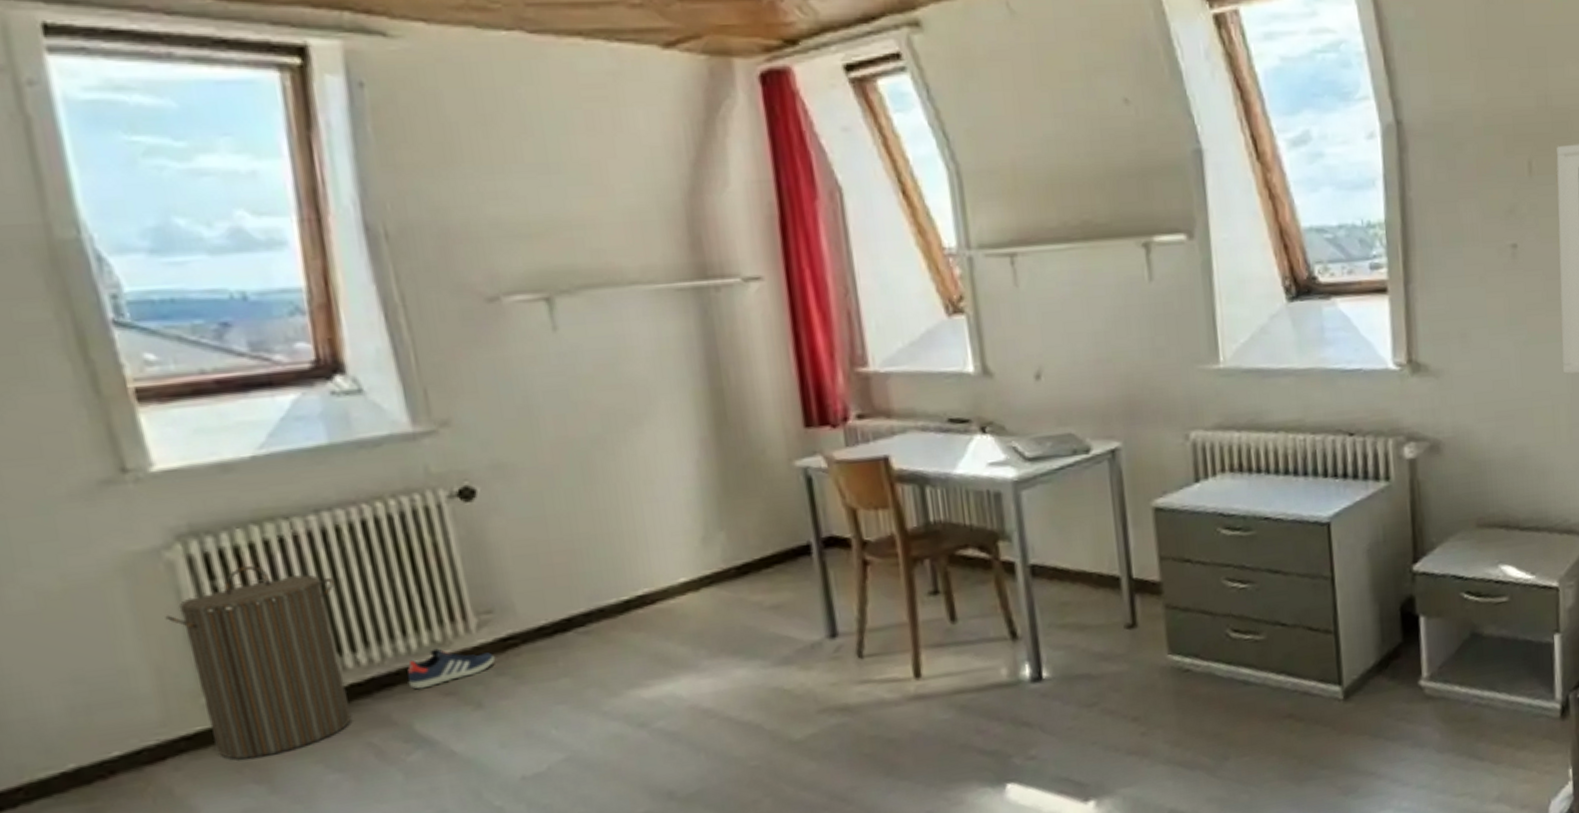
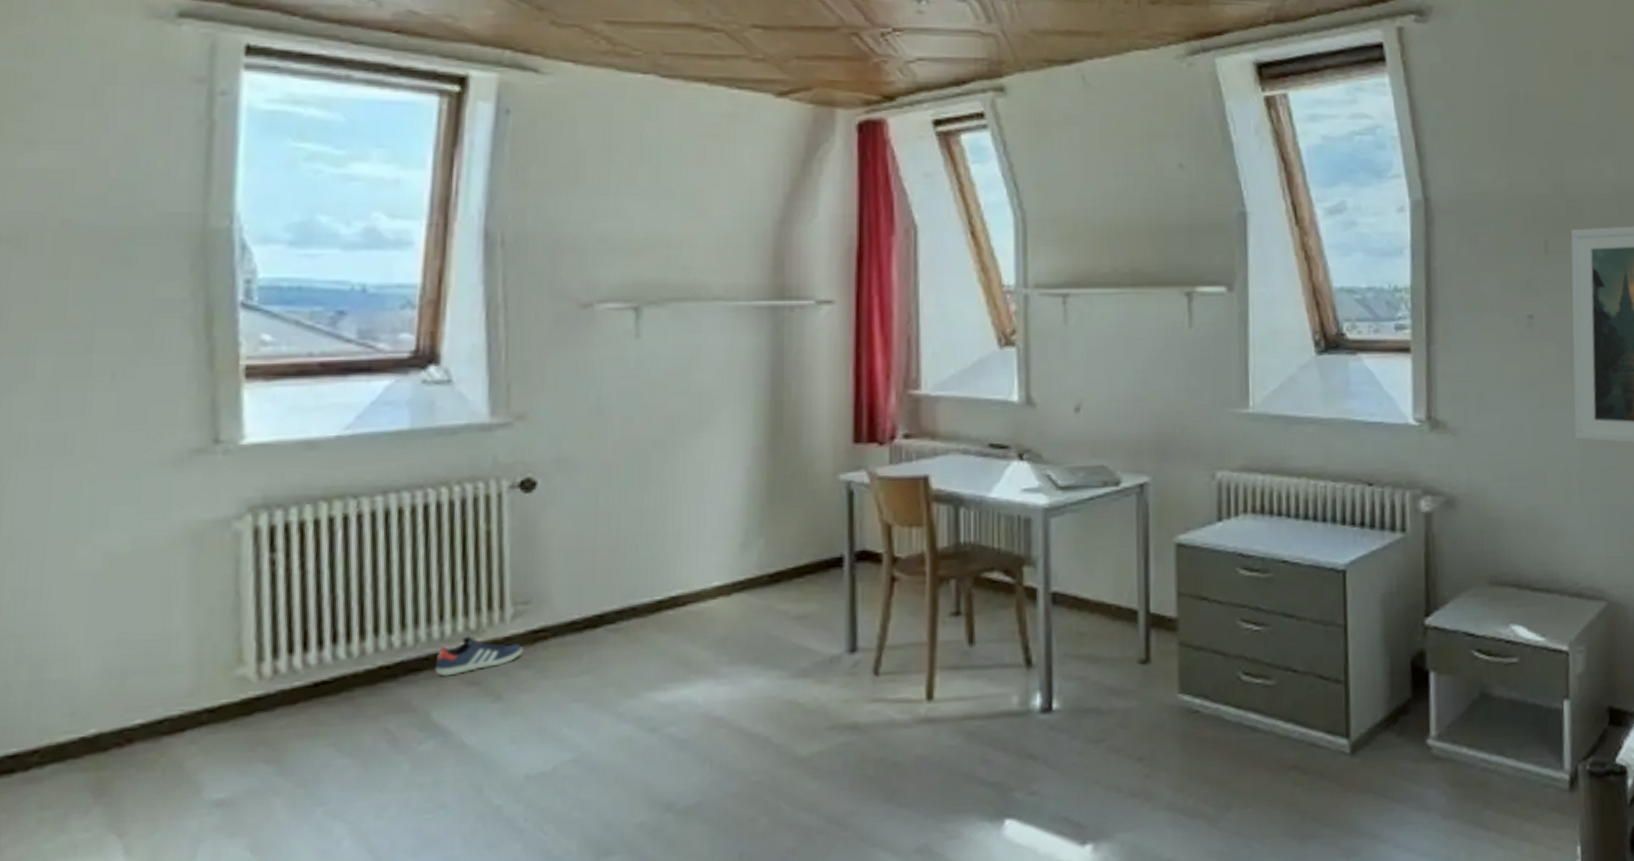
laundry hamper: present [165,566,352,760] -> none [219,541,387,737]

